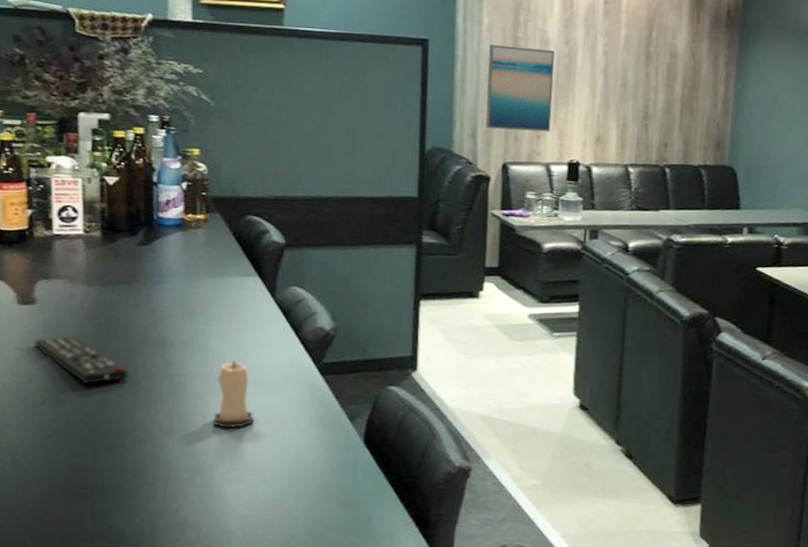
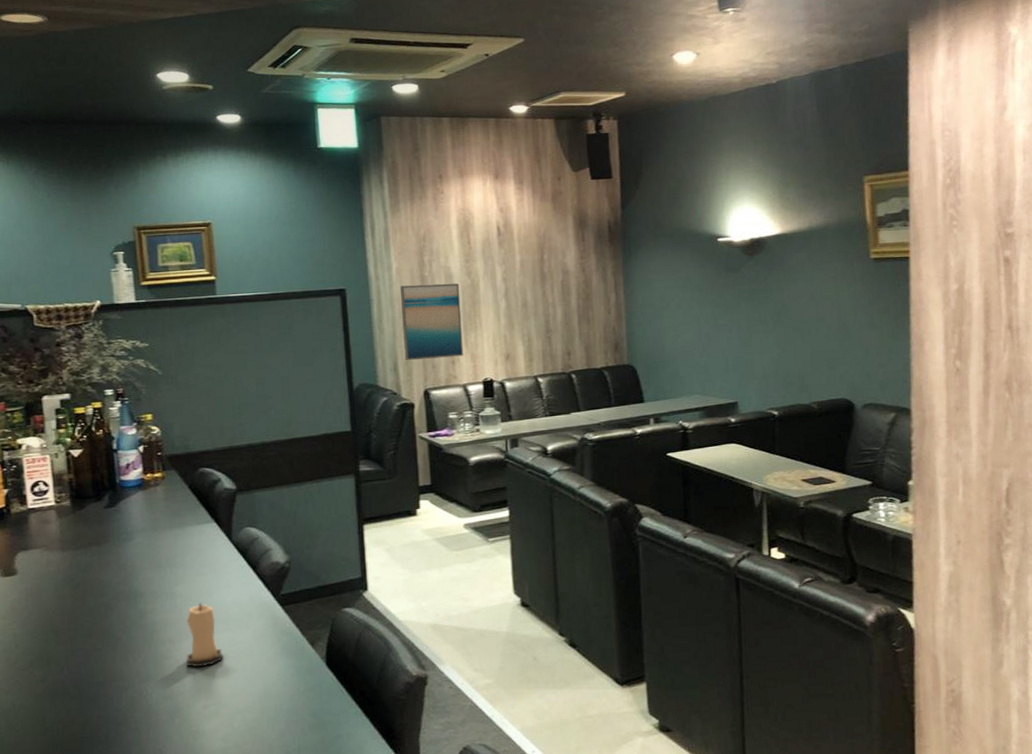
remote control: present [34,335,129,385] -> none [18,599,106,643]

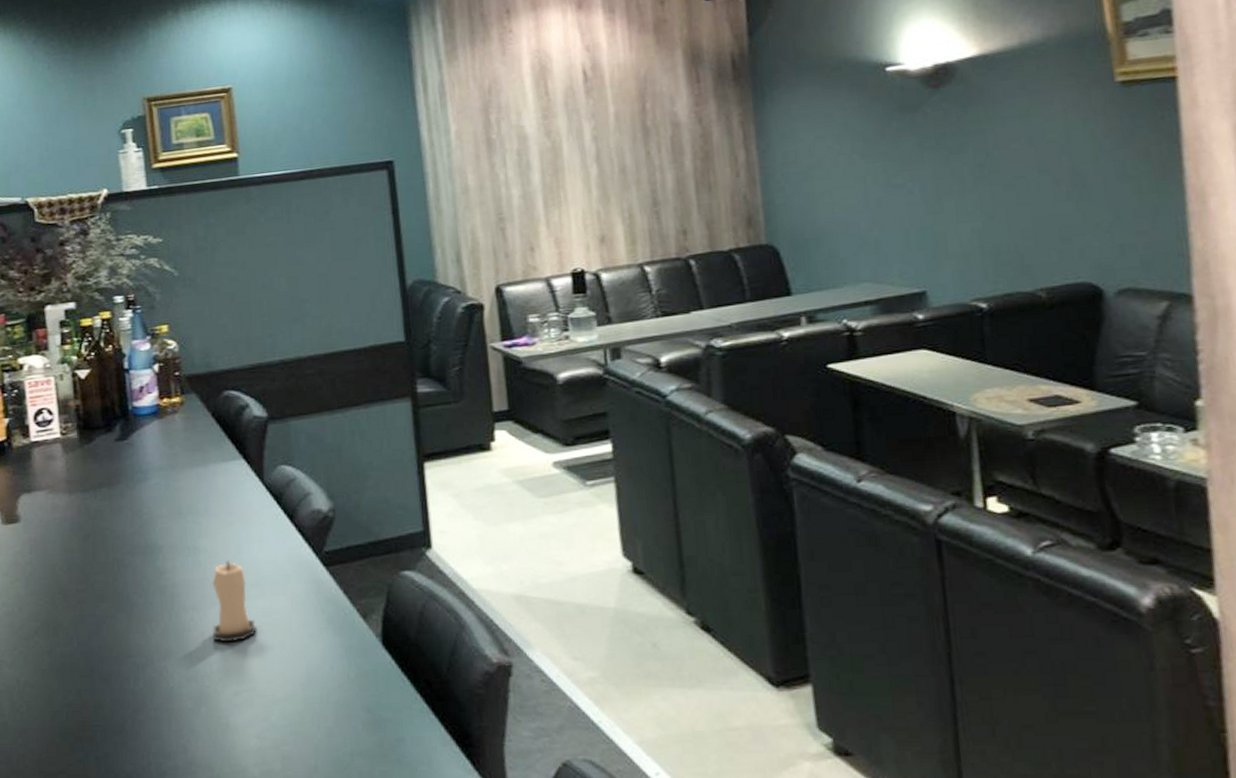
wall art: present [399,283,464,361] -> none [460,146,545,250]

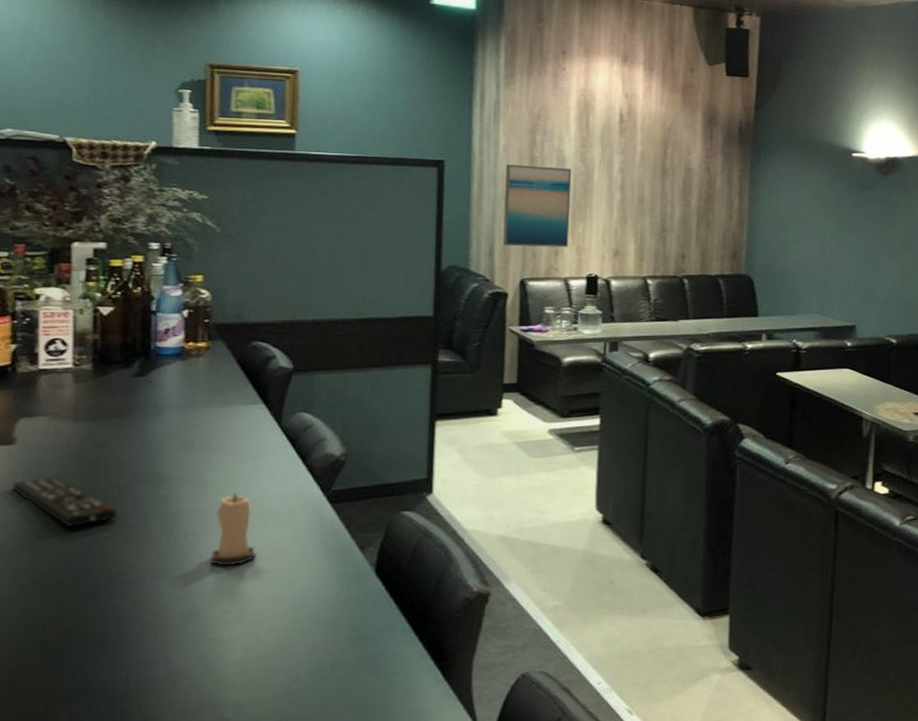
remote control: none [21,552,120,607] -> present [11,475,118,528]
wall art: none [460,146,545,250] -> present [502,164,572,248]

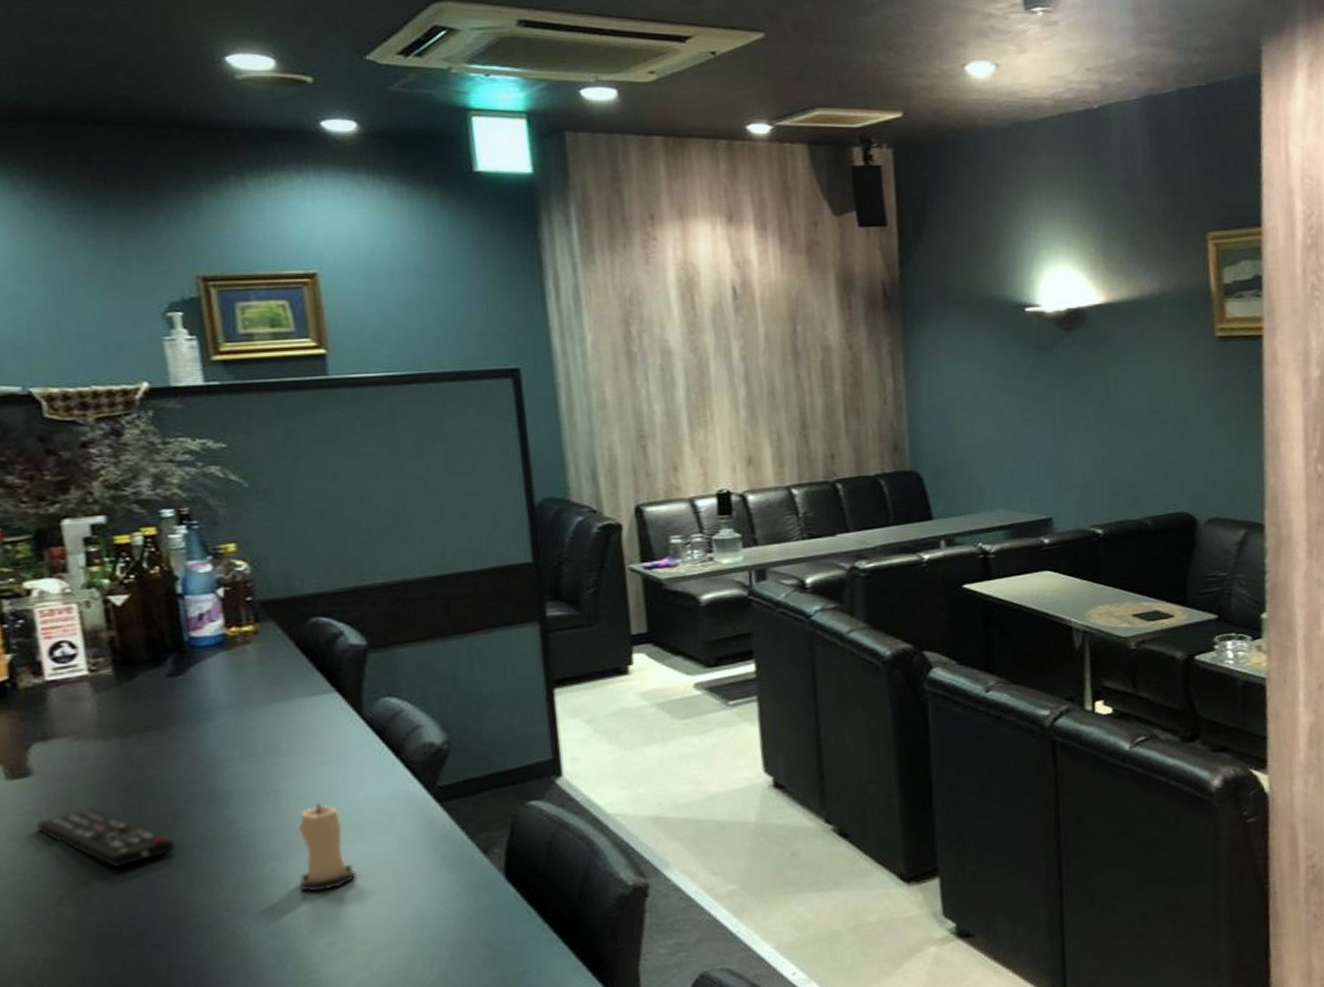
wall art: present [502,164,572,248] -> none [597,362,689,467]

